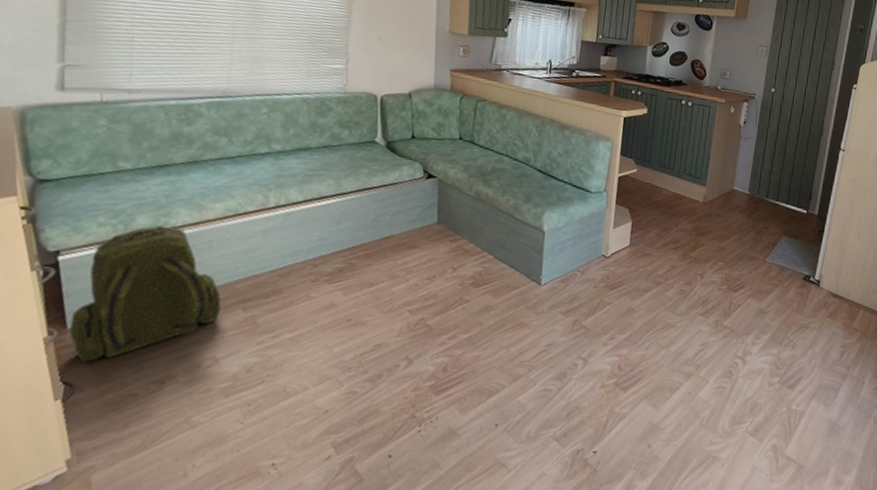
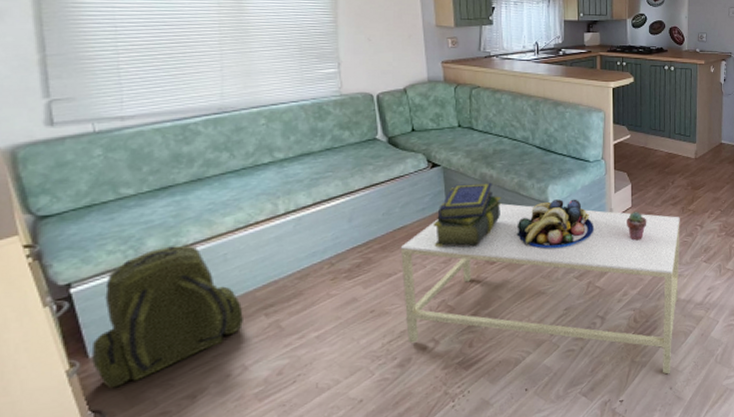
coffee table: none [381,225,680,431] -> present [400,203,680,374]
stack of books: none [420,199,495,267] -> present [433,183,502,247]
fruit bowl: none [506,228,588,280] -> present [516,199,595,249]
potted succulent: none [622,251,645,283] -> present [627,212,647,241]

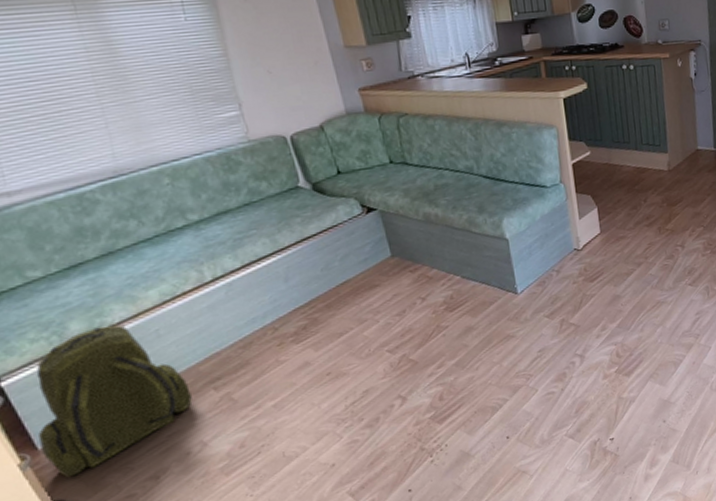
coffee table: present [400,203,680,374] -> none [346,238,663,408]
stack of books: present [433,183,502,247] -> none [379,223,453,299]
fruit bowl: present [516,199,595,249] -> none [473,230,561,289]
potted succulent: present [627,212,647,241] -> none [596,238,620,270]

